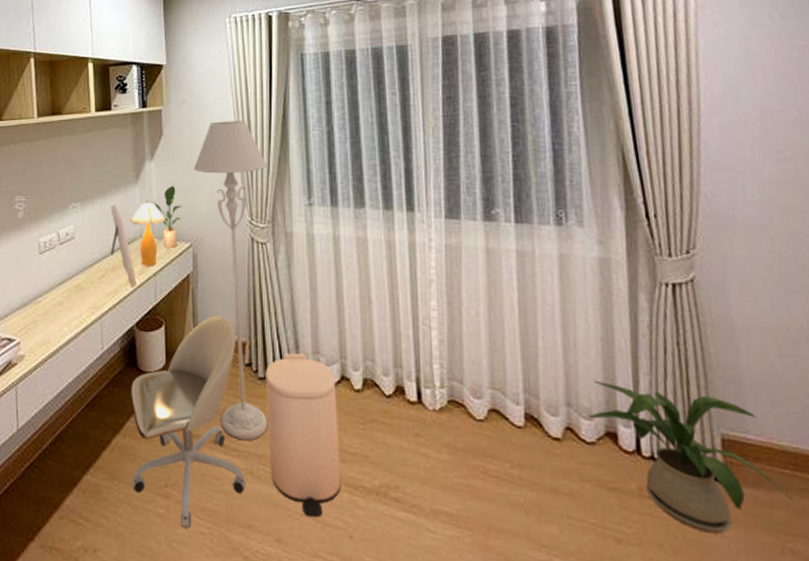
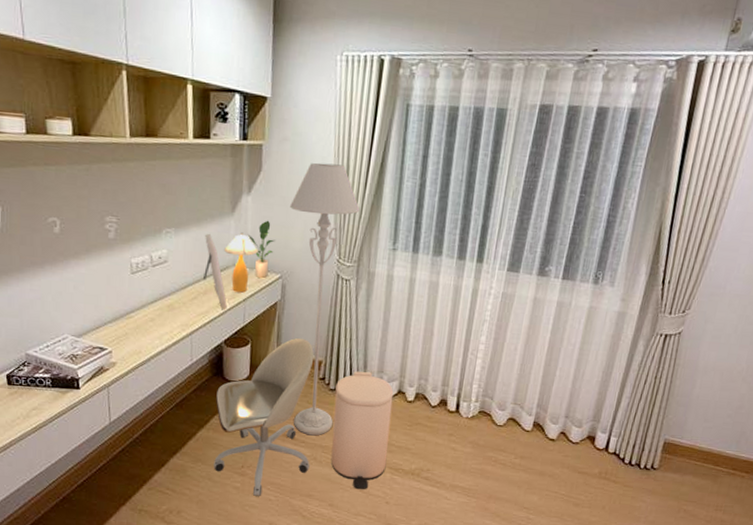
house plant: present [588,380,793,534] -> none [579,400,697,501]

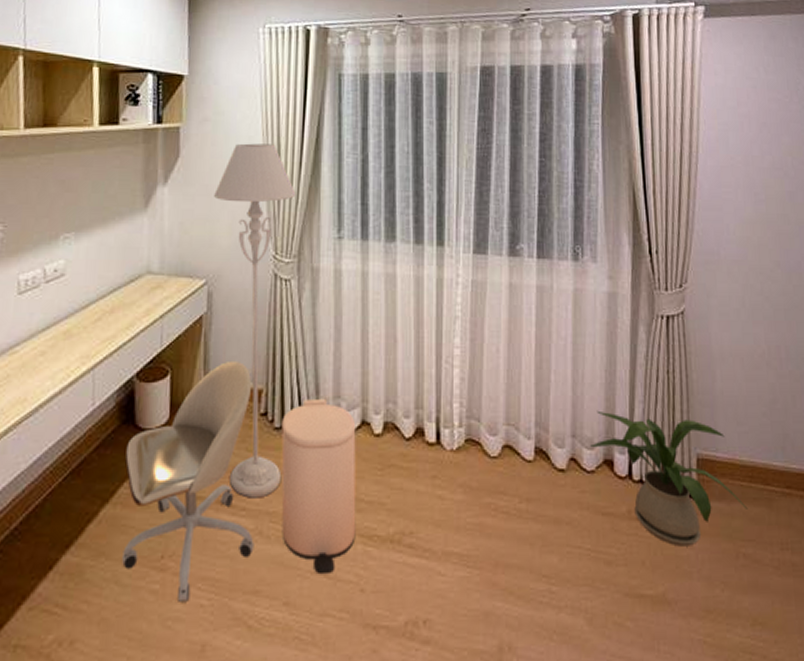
picture frame: present [203,234,228,310] -> none [110,236,141,332]
table lamp: present [223,232,258,294] -> none [134,231,177,309]
potted plant: present [247,220,275,279] -> none [164,214,198,287]
house plant: none [579,400,697,501] -> present [590,410,748,547]

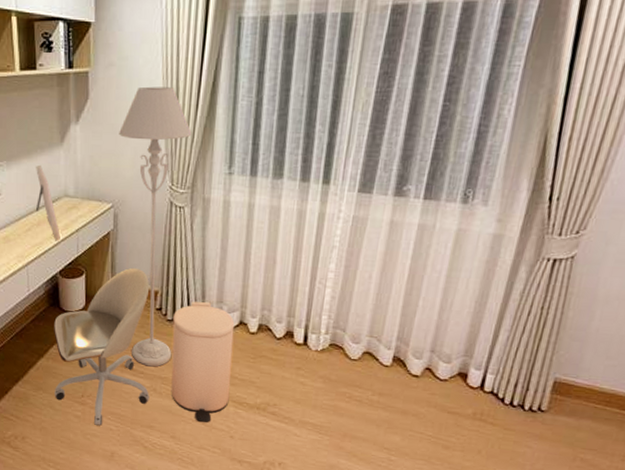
picture frame: none [110,236,141,332] -> present [36,166,62,241]
house plant: present [590,410,748,547] -> none [447,333,597,446]

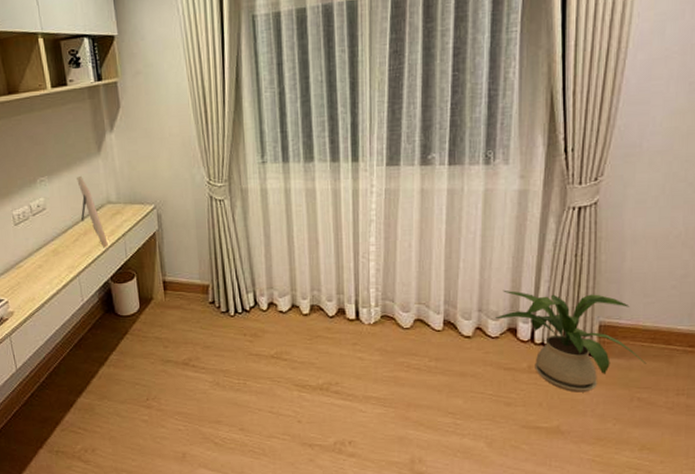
office chair: present [54,267,150,426] -> none [111,264,214,427]
floor lamp: present [119,86,192,367] -> none [153,87,231,361]
pedal bin: present [171,301,235,423] -> none [227,289,292,411]
house plant: none [447,333,597,446] -> present [495,289,647,393]

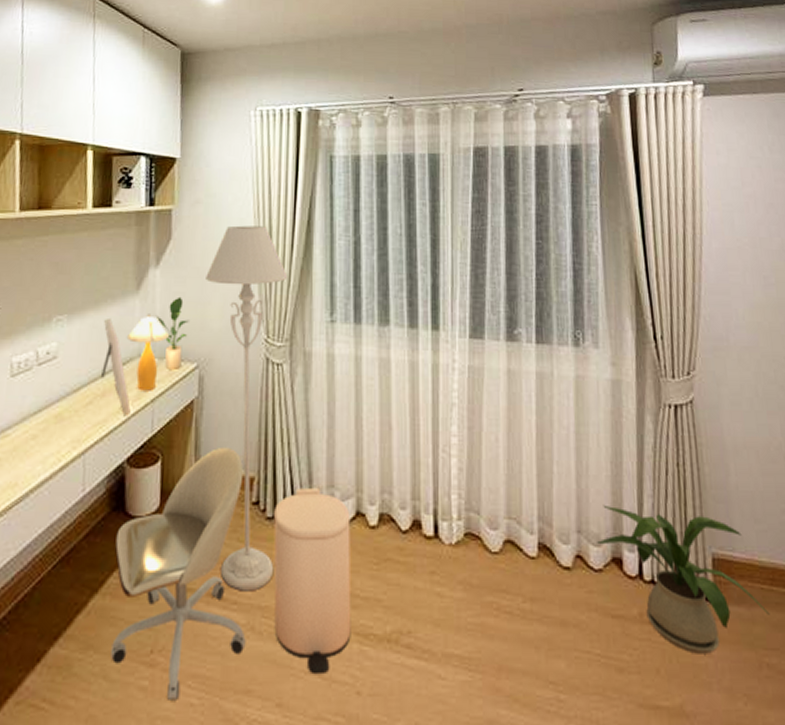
table lamp: none [96,169,129,230] -> present [126,313,169,393]
office chair: none [111,264,214,427] -> present [111,446,246,700]
potted plant: none [116,154,145,212] -> present [155,296,189,371]
floor lamp: none [153,87,231,361] -> present [206,225,288,592]
pedal bin: none [227,289,292,411] -> present [273,487,352,675]

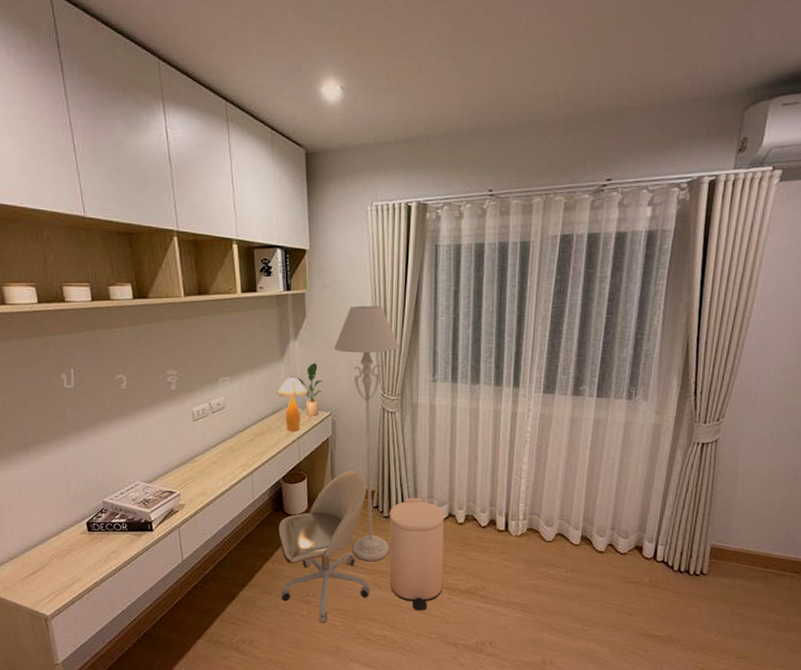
picture frame: present [101,319,132,417] -> none [258,379,284,449]
house plant: present [597,504,770,654] -> none [625,511,747,606]

